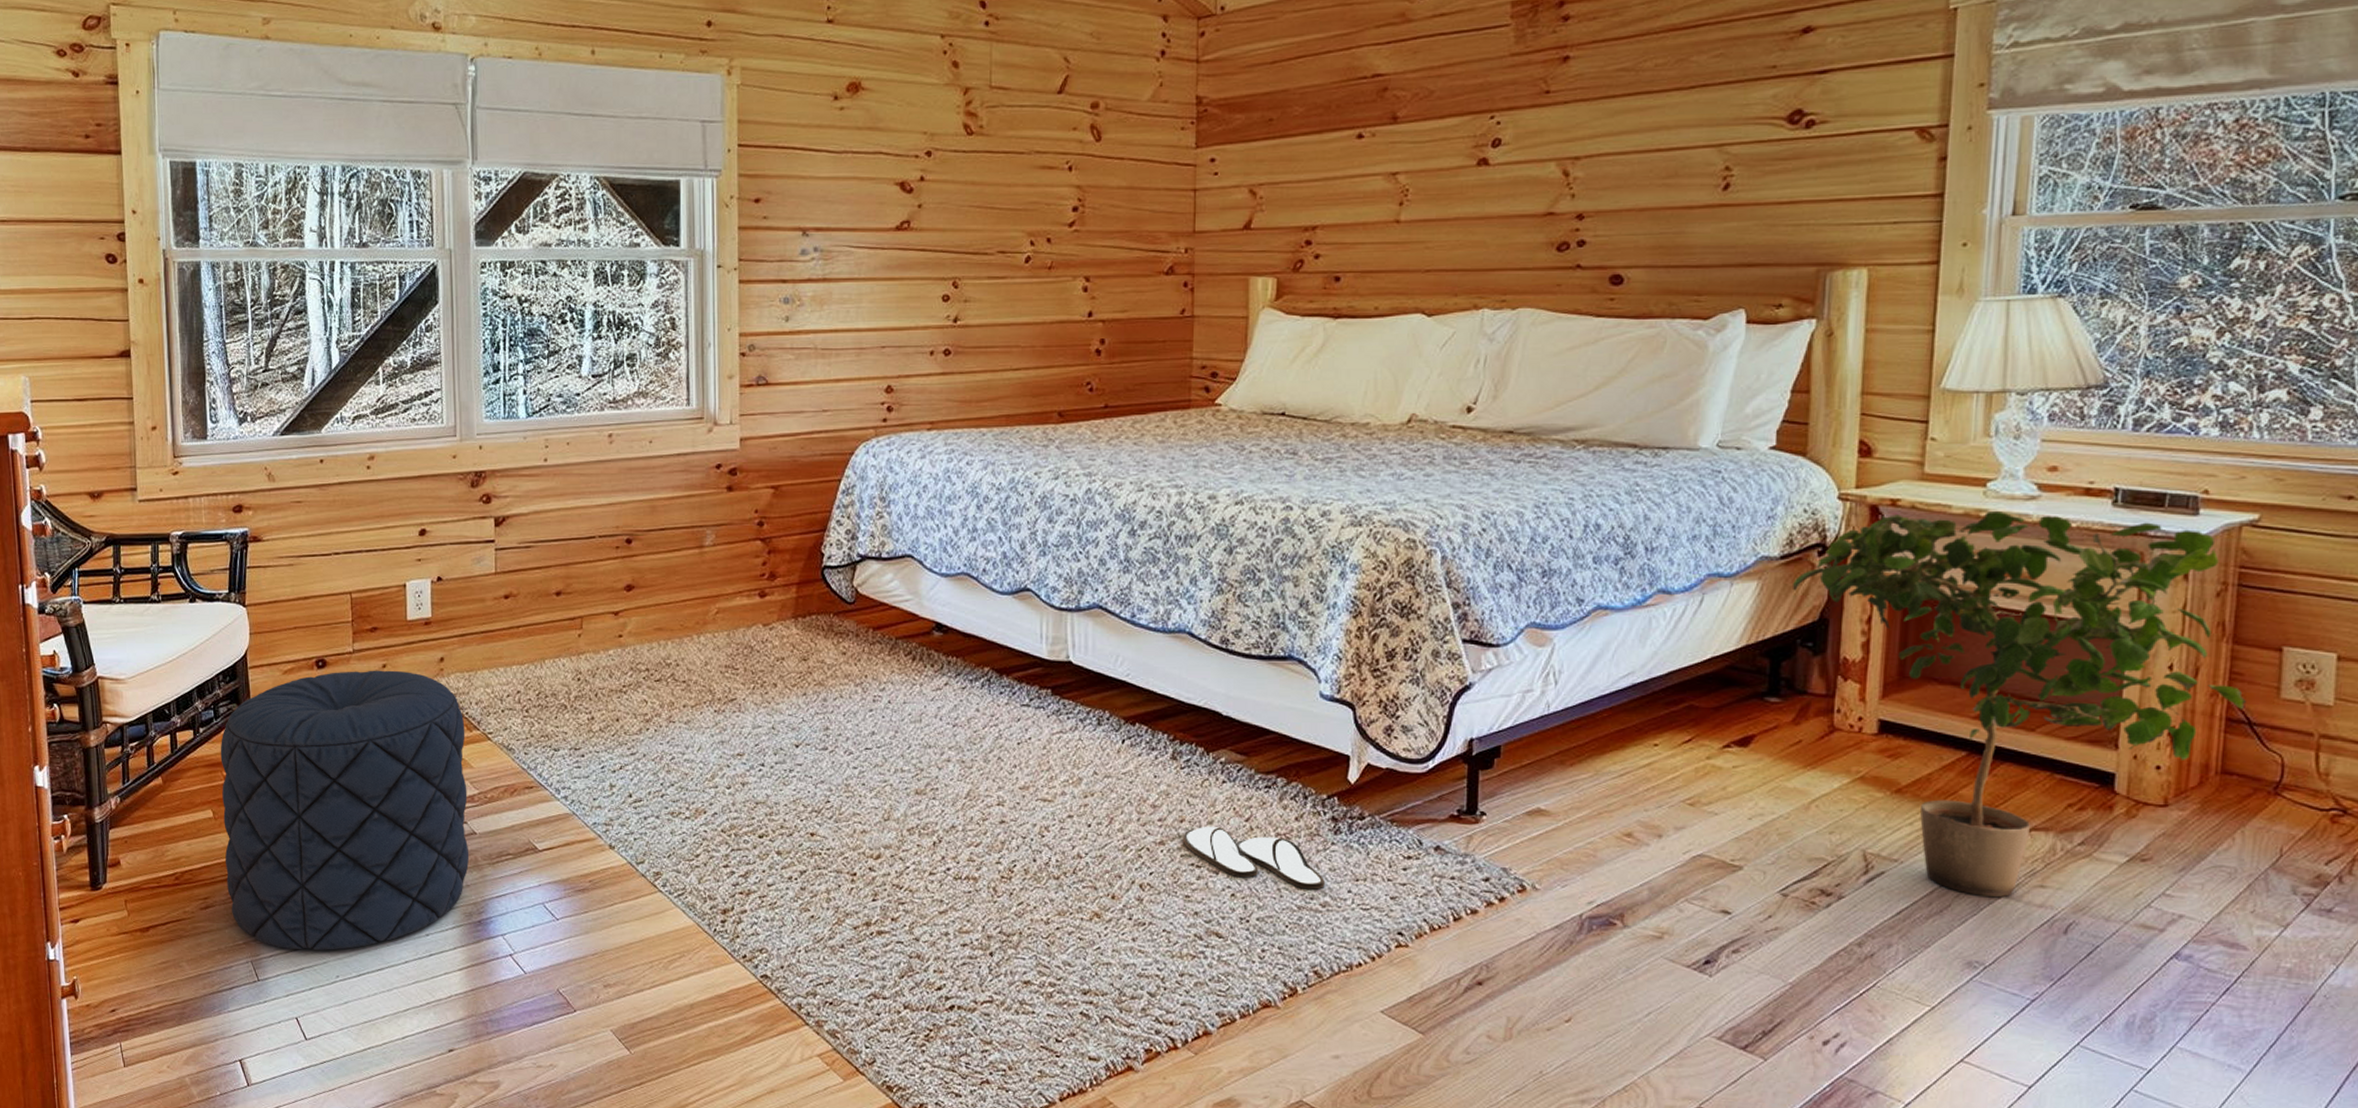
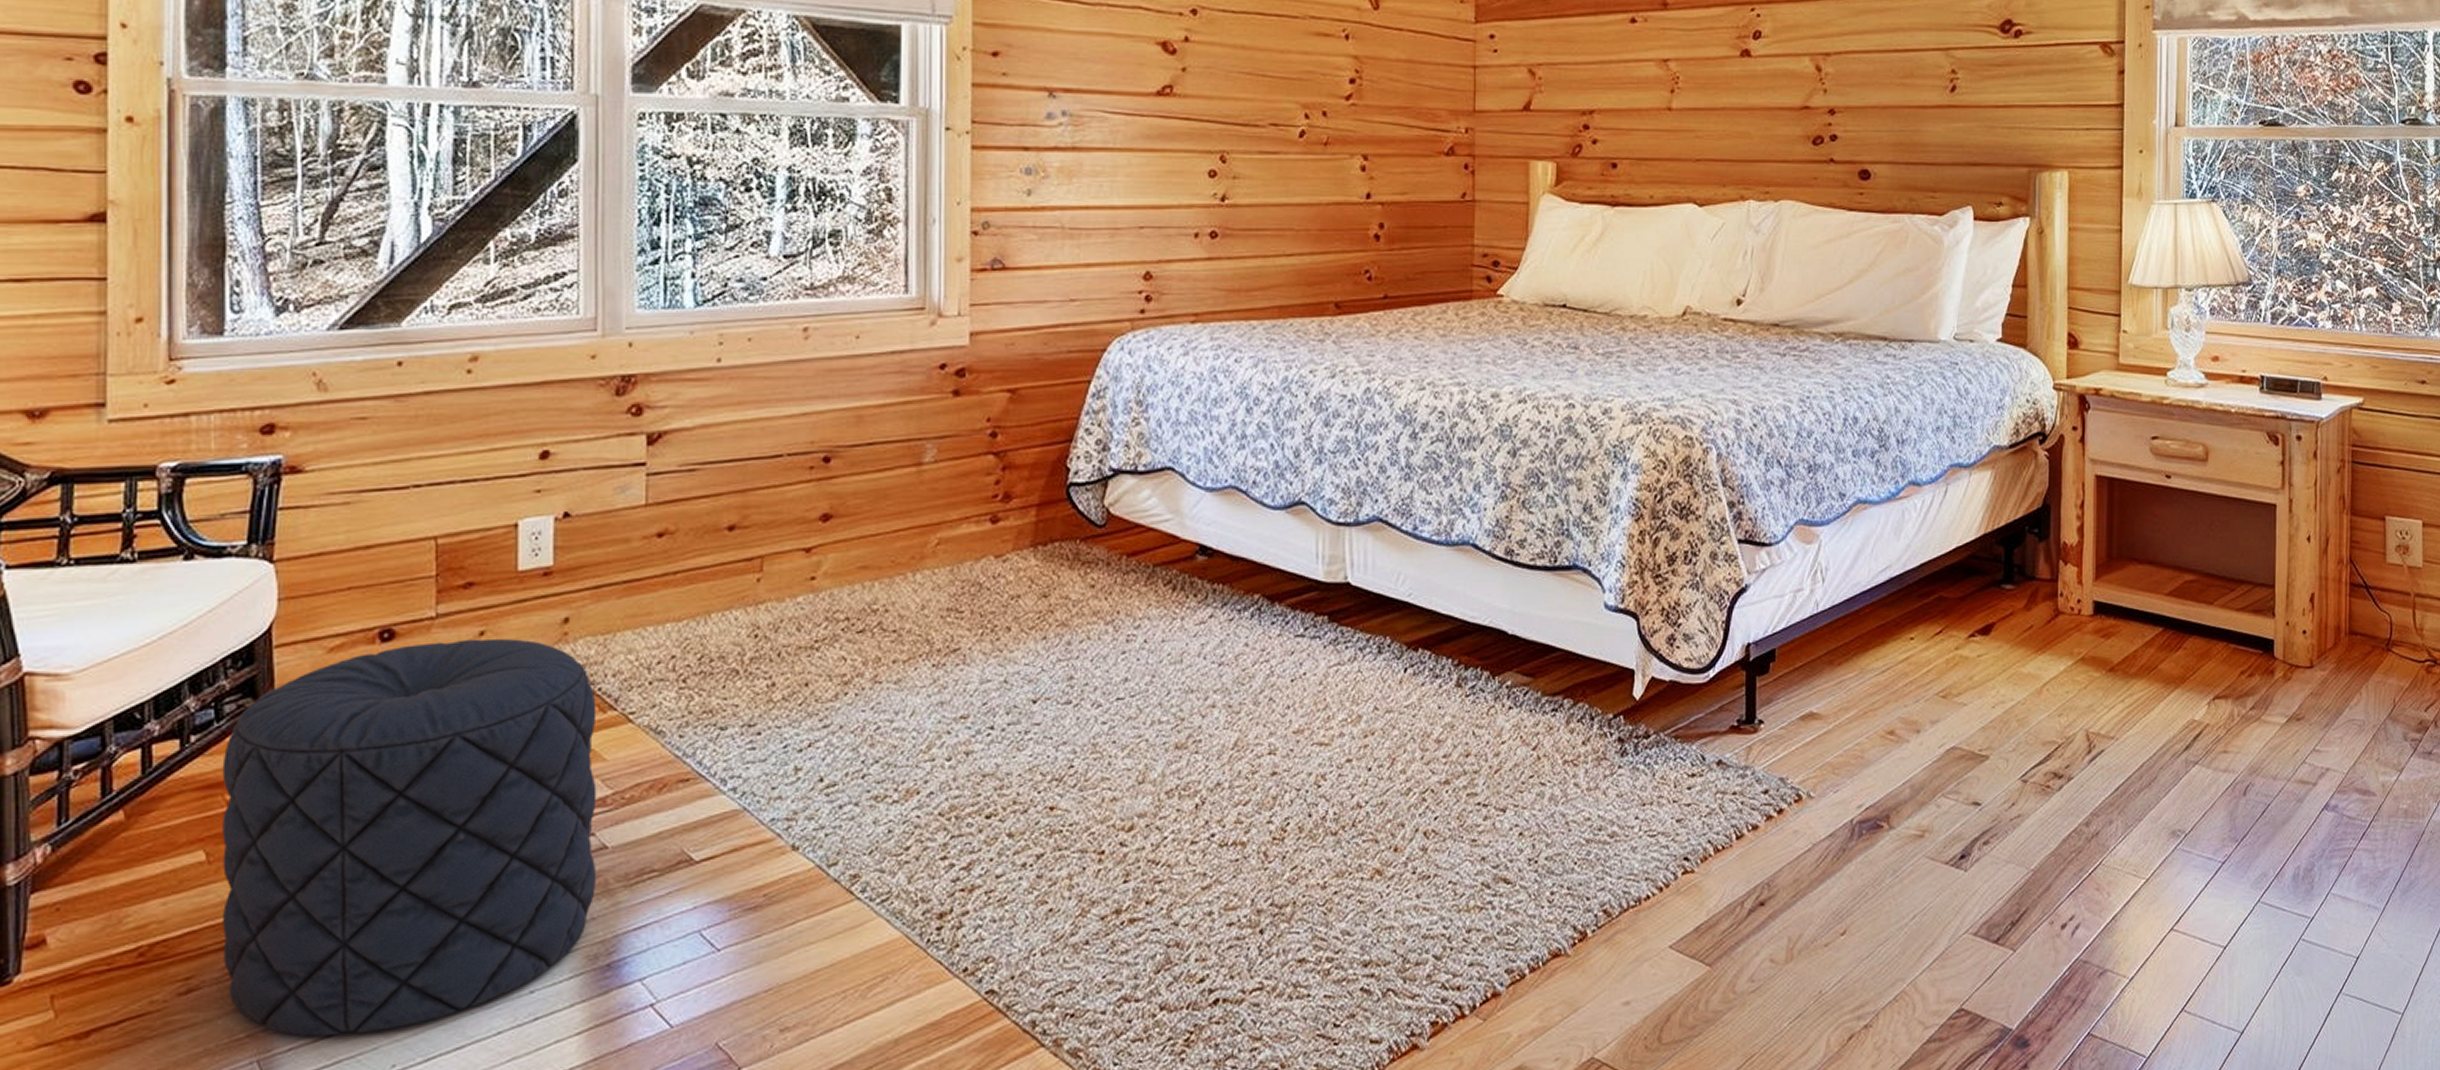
slippers: present [1182,826,1325,889] -> none [1468,758,1612,820]
potted plant: present [1793,510,2247,897] -> none [2020,398,2364,766]

